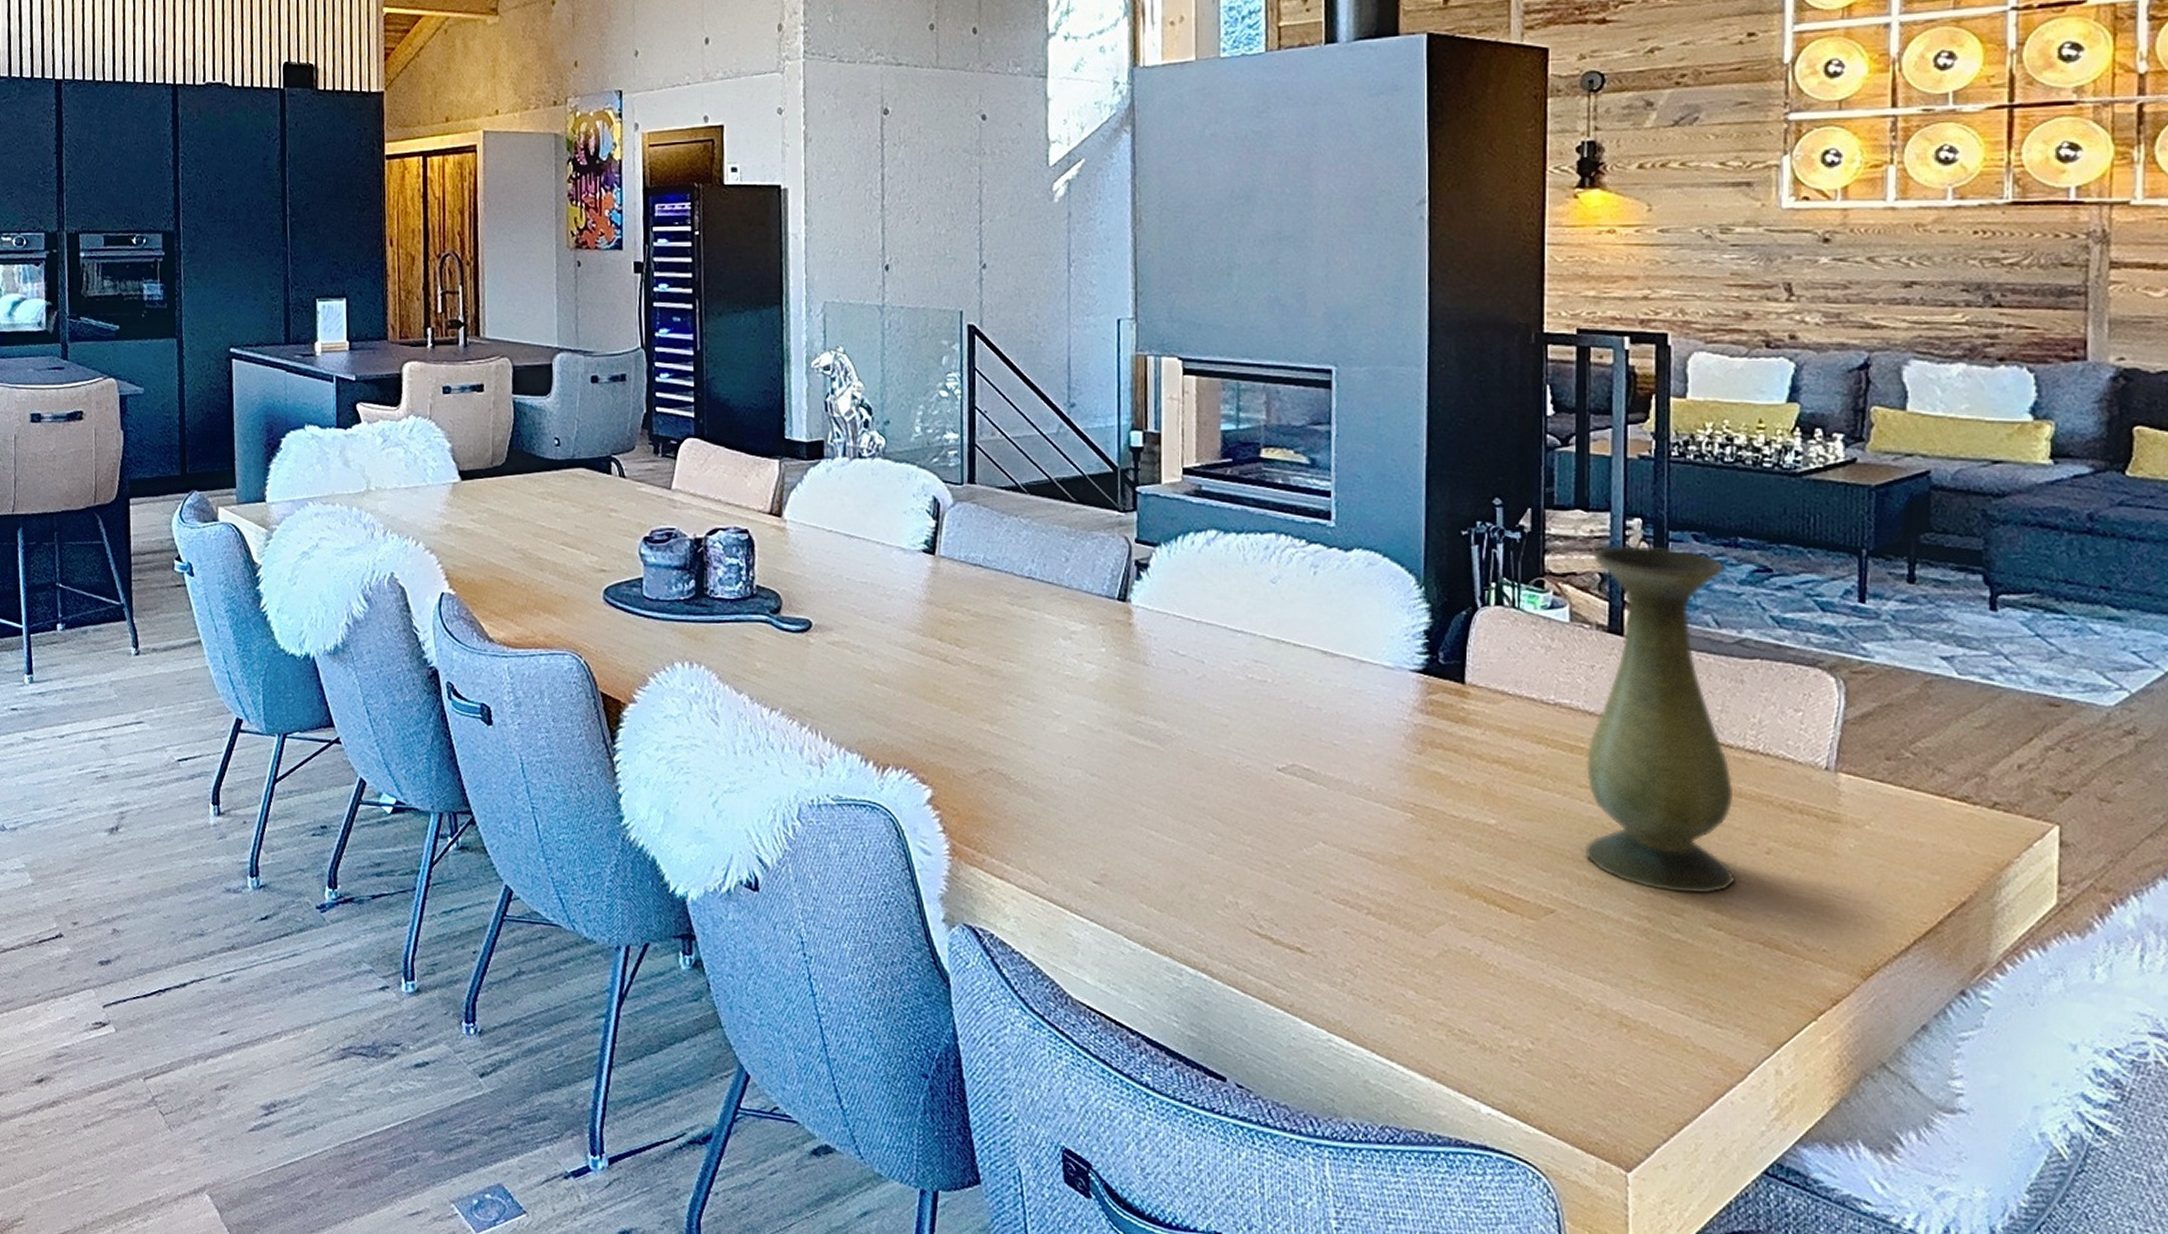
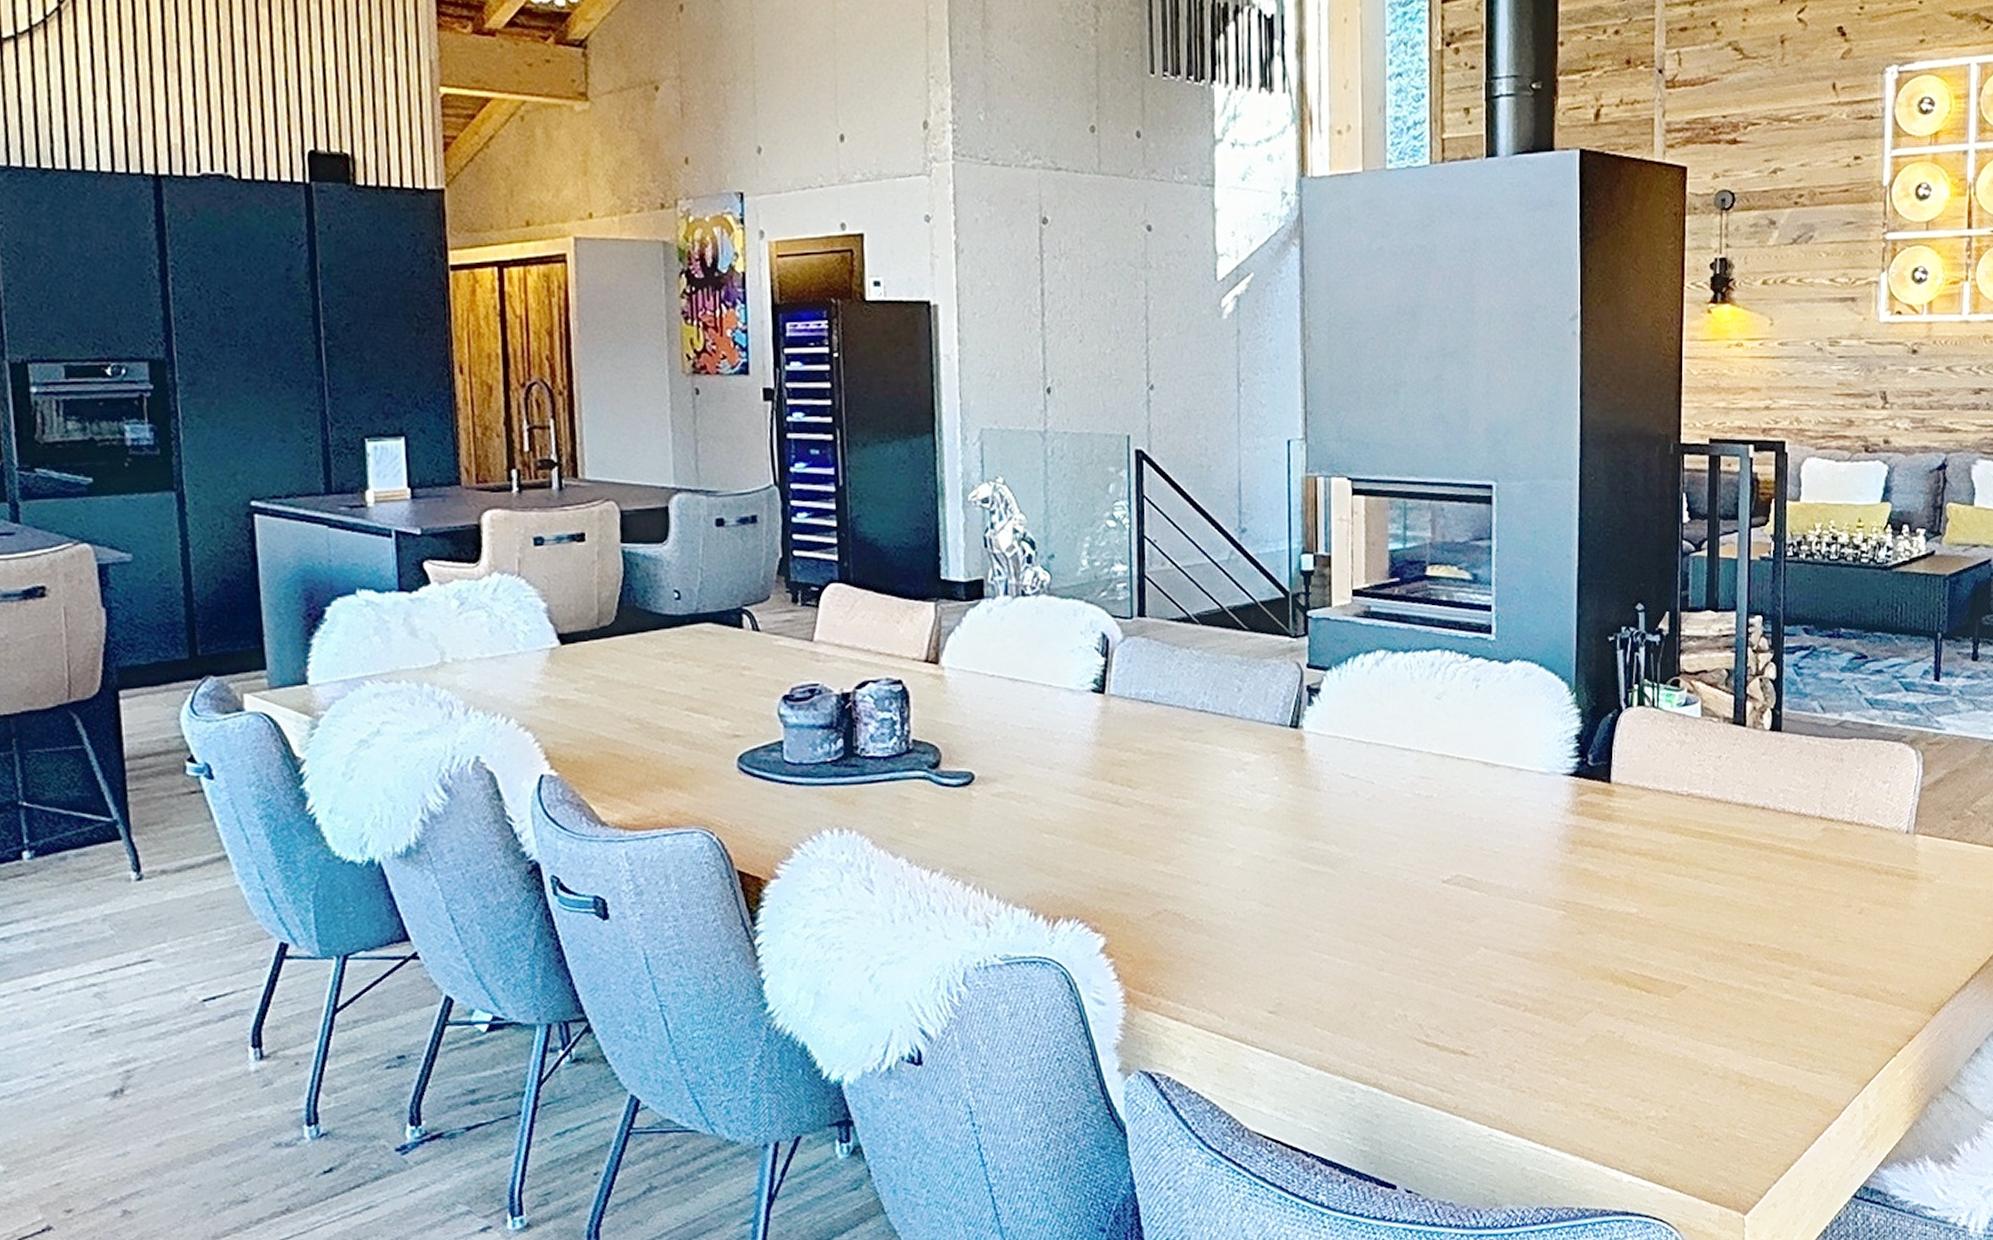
vase: present [1586,546,1736,894] -> none [1713,641,1835,958]

